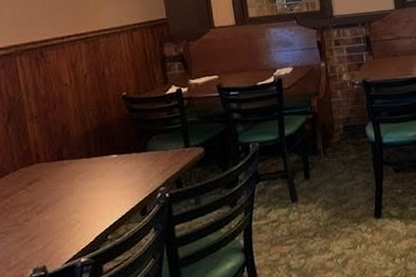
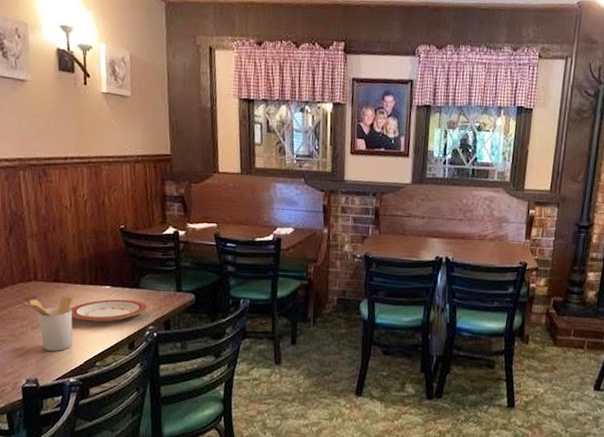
utensil holder: none [26,173,82,234] -> present [23,296,73,351]
plate: none [76,164,157,195] -> present [69,299,148,323]

